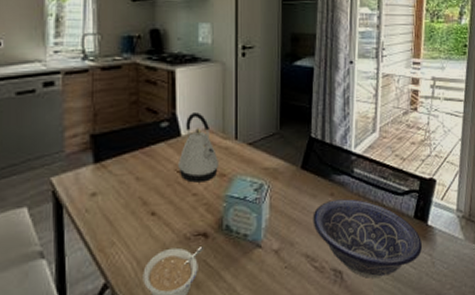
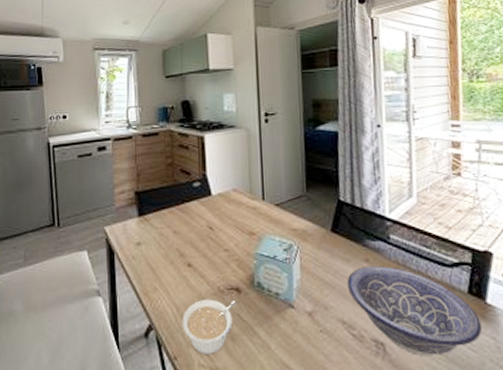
kettle: present [178,112,218,183] -> none [210,174,247,239]

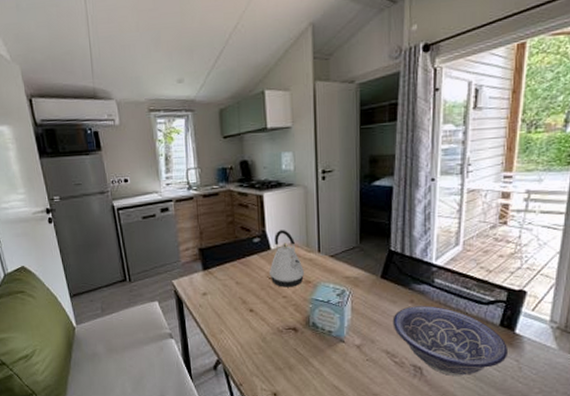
legume: present [182,299,238,354] -> none [246,337,295,381]
kettle: none [210,174,247,239] -> present [270,230,304,287]

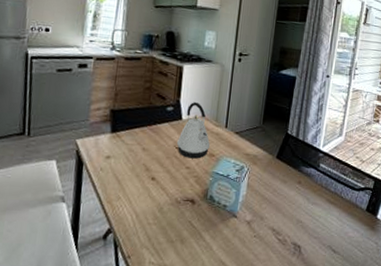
decorative bowl: present [392,306,509,377] -> none [281,187,371,256]

